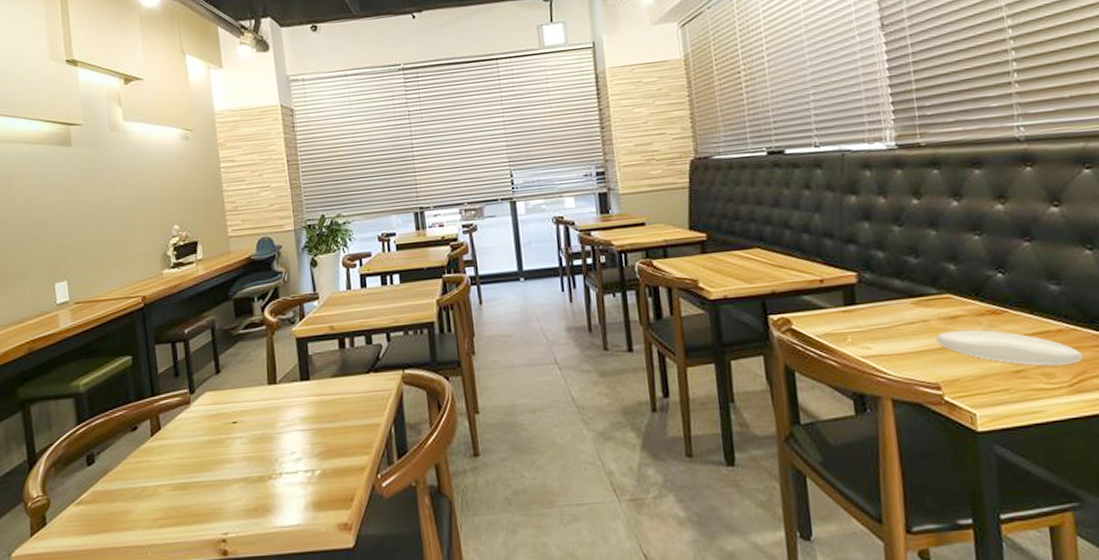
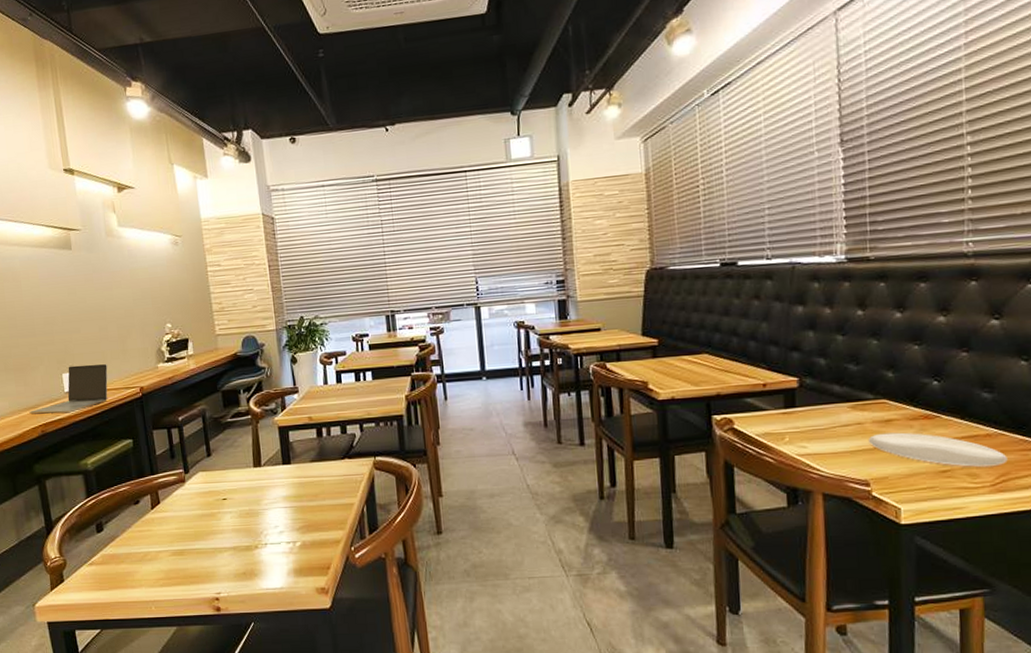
laptop: none [15,271,107,330] -> present [29,364,108,414]

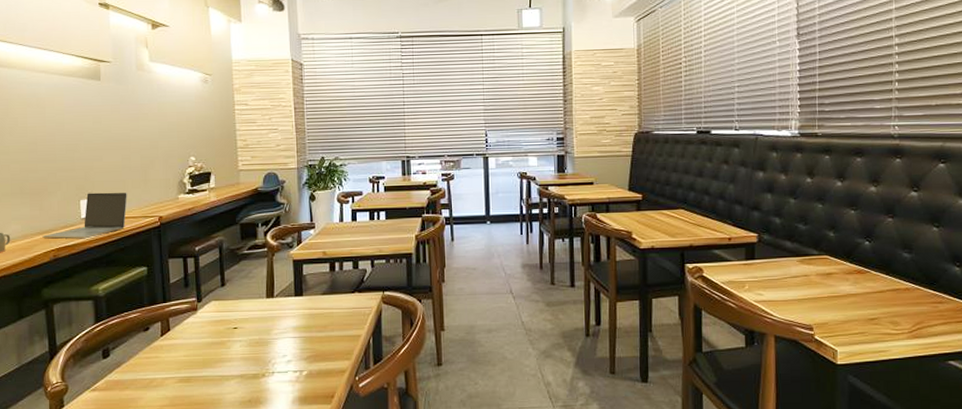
plate: present [867,432,1008,468] -> none [812,284,922,317]

